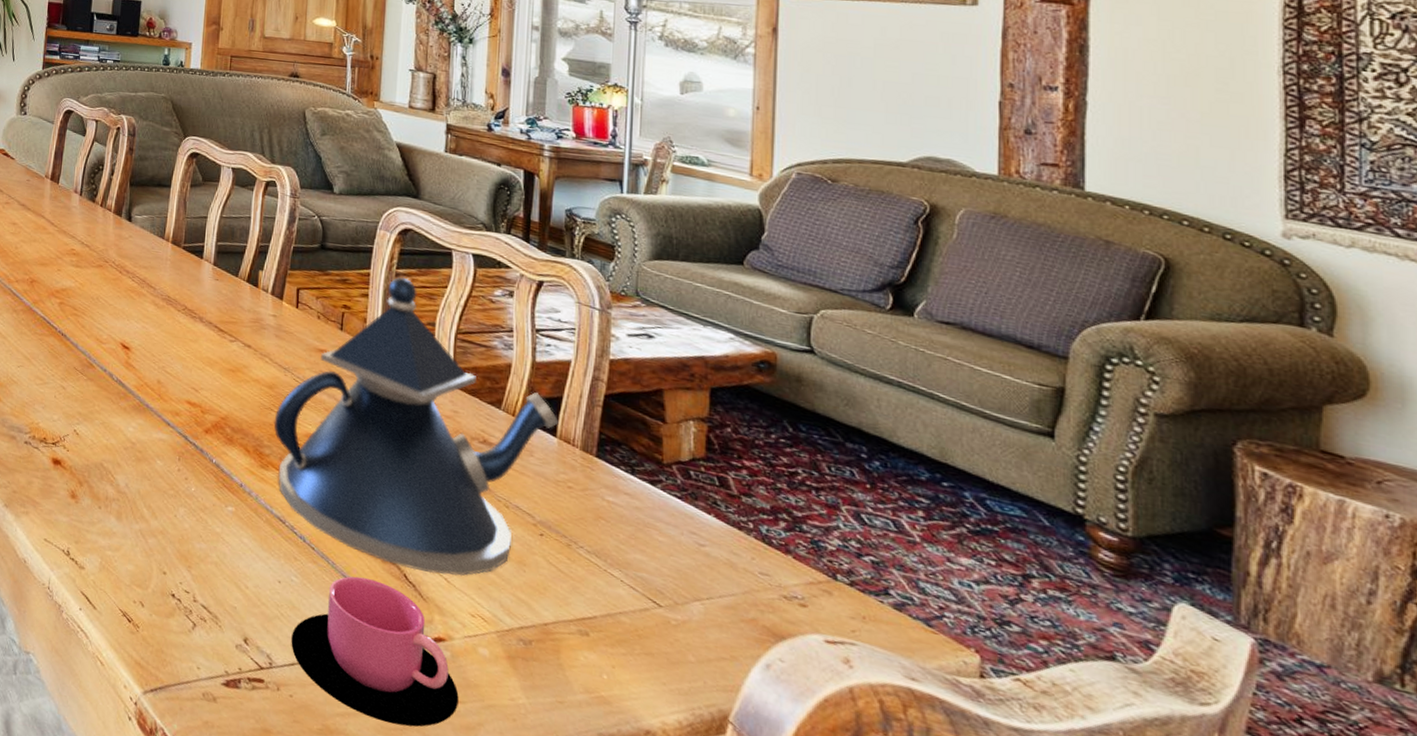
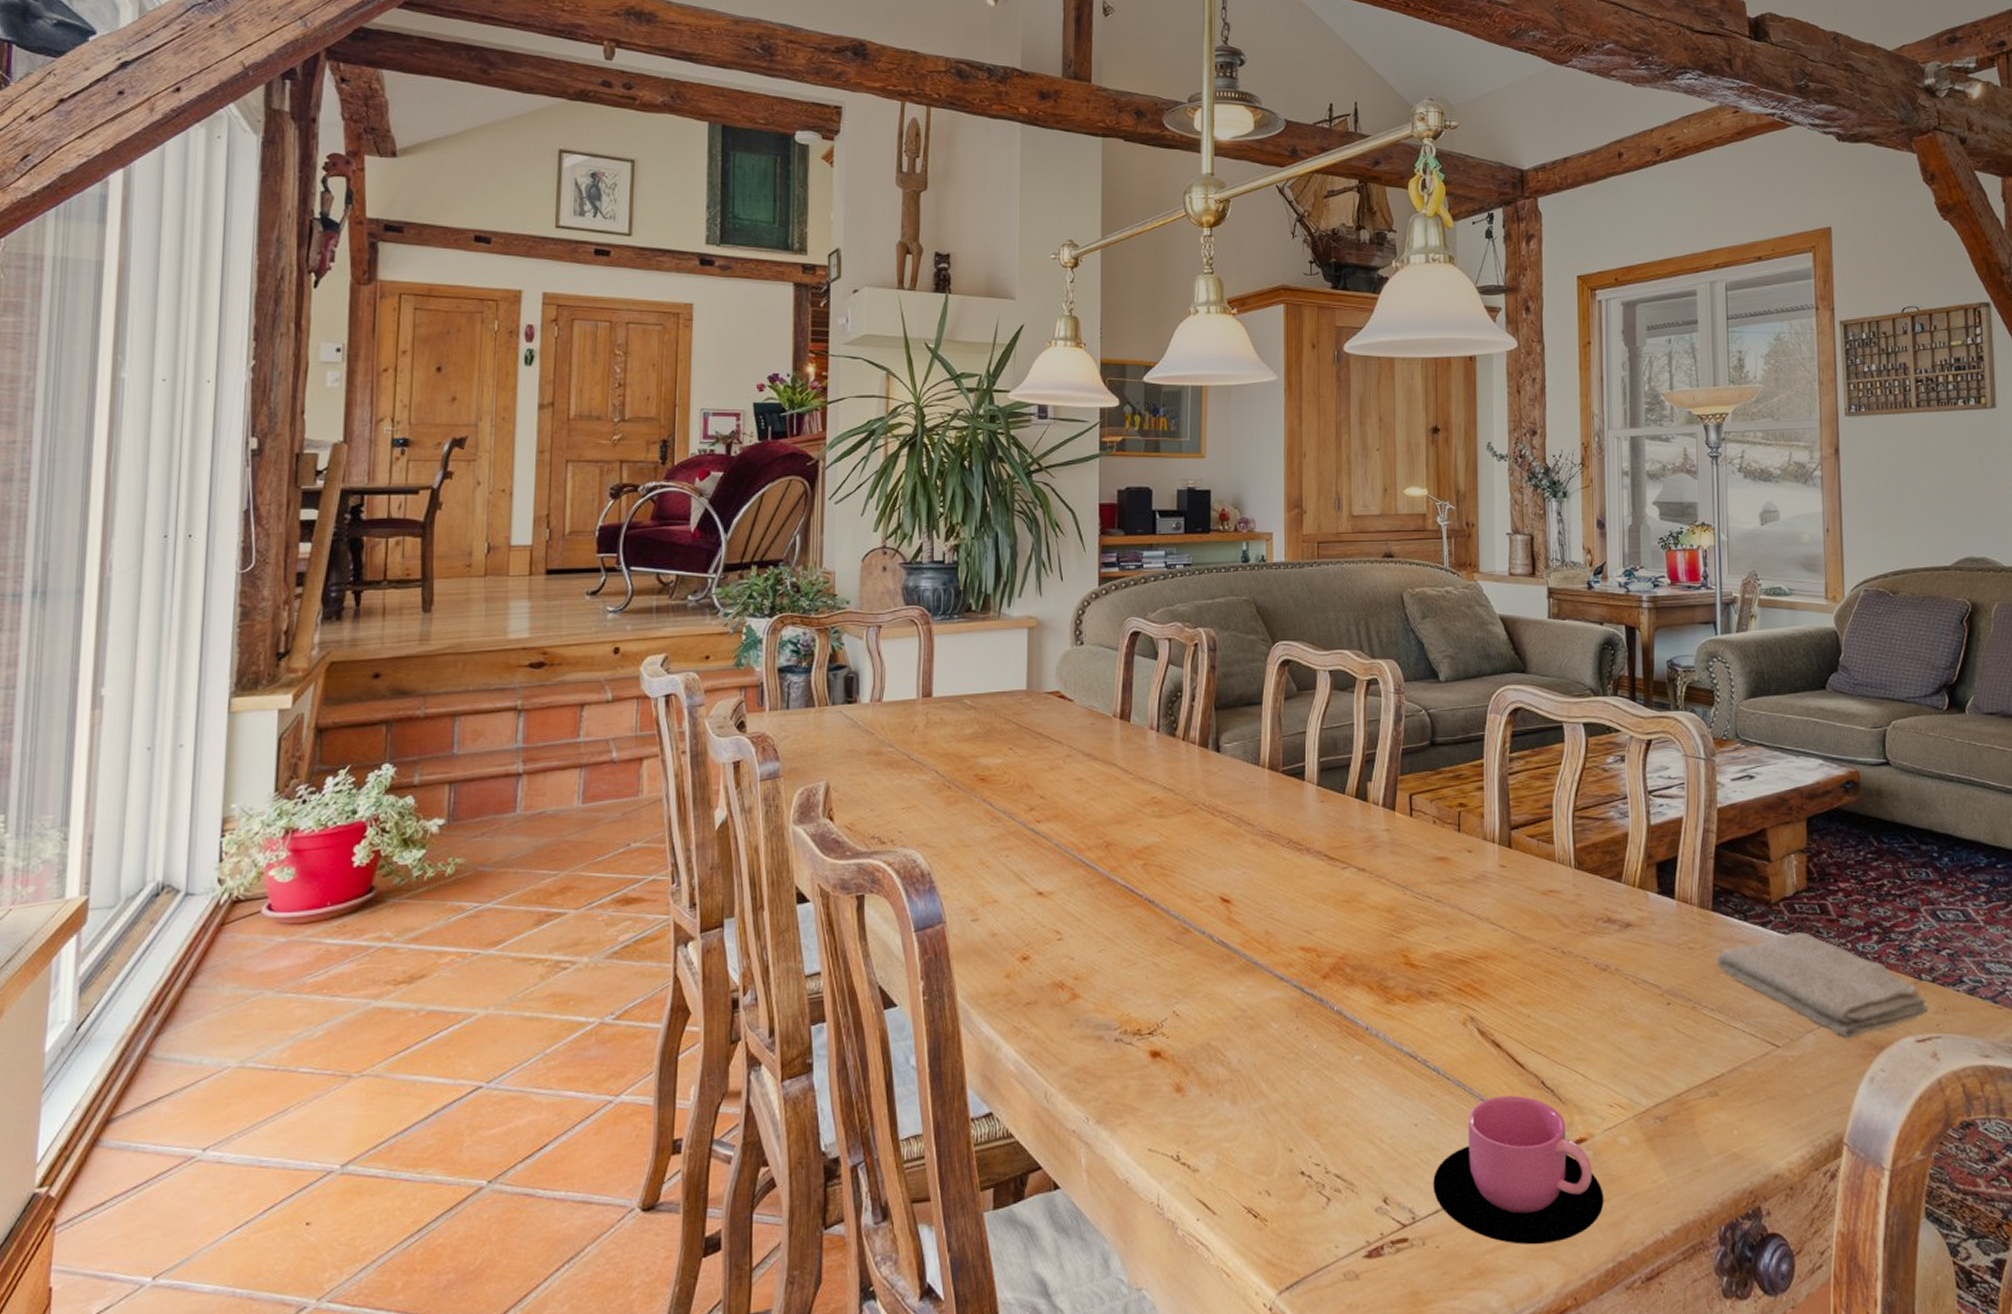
teapot: present [273,276,559,577] -> none [1396,761,1676,1074]
washcloth: none [596,496,843,619] -> present [1716,932,1929,1039]

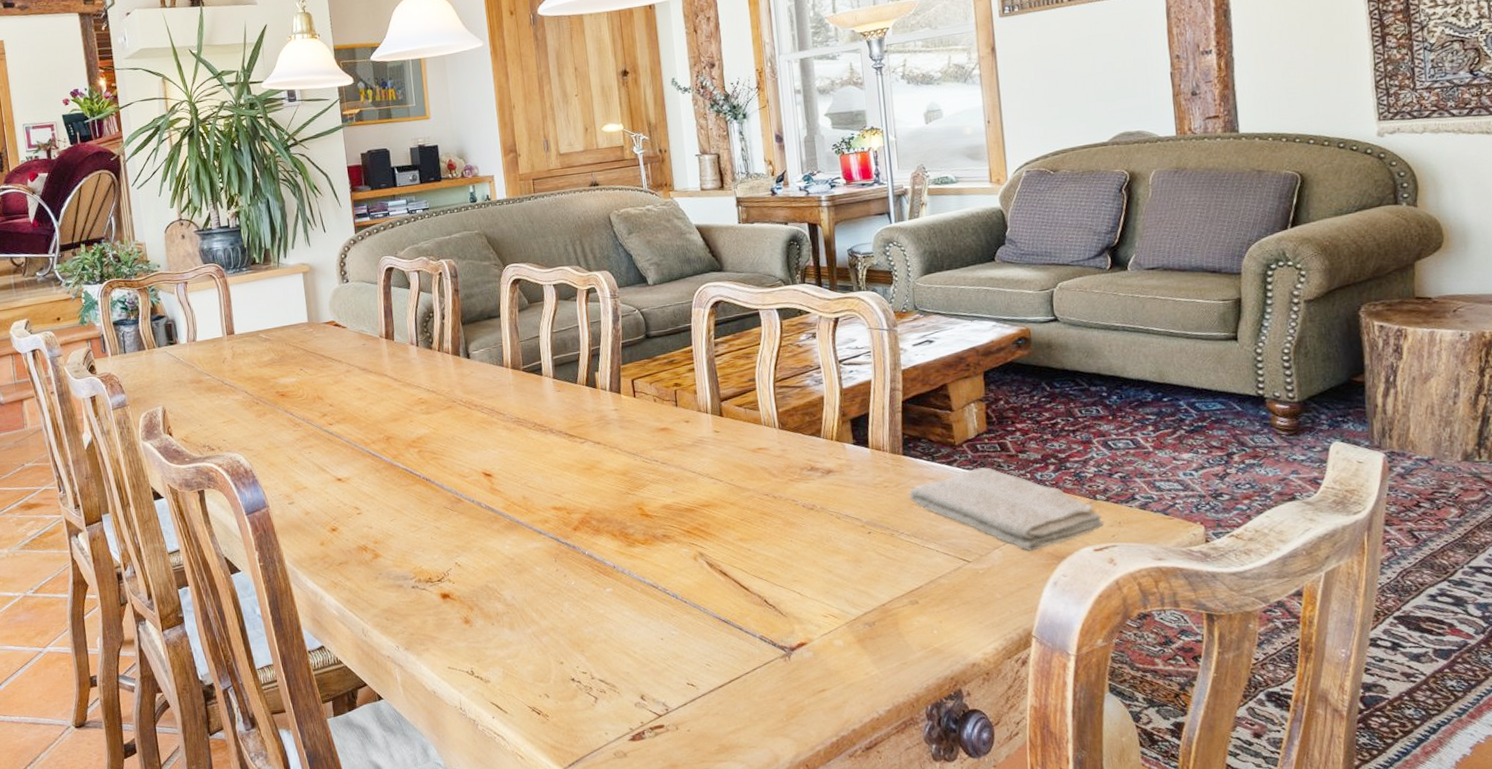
cup: present [1433,1096,1604,1244] -> none [680,612,825,726]

